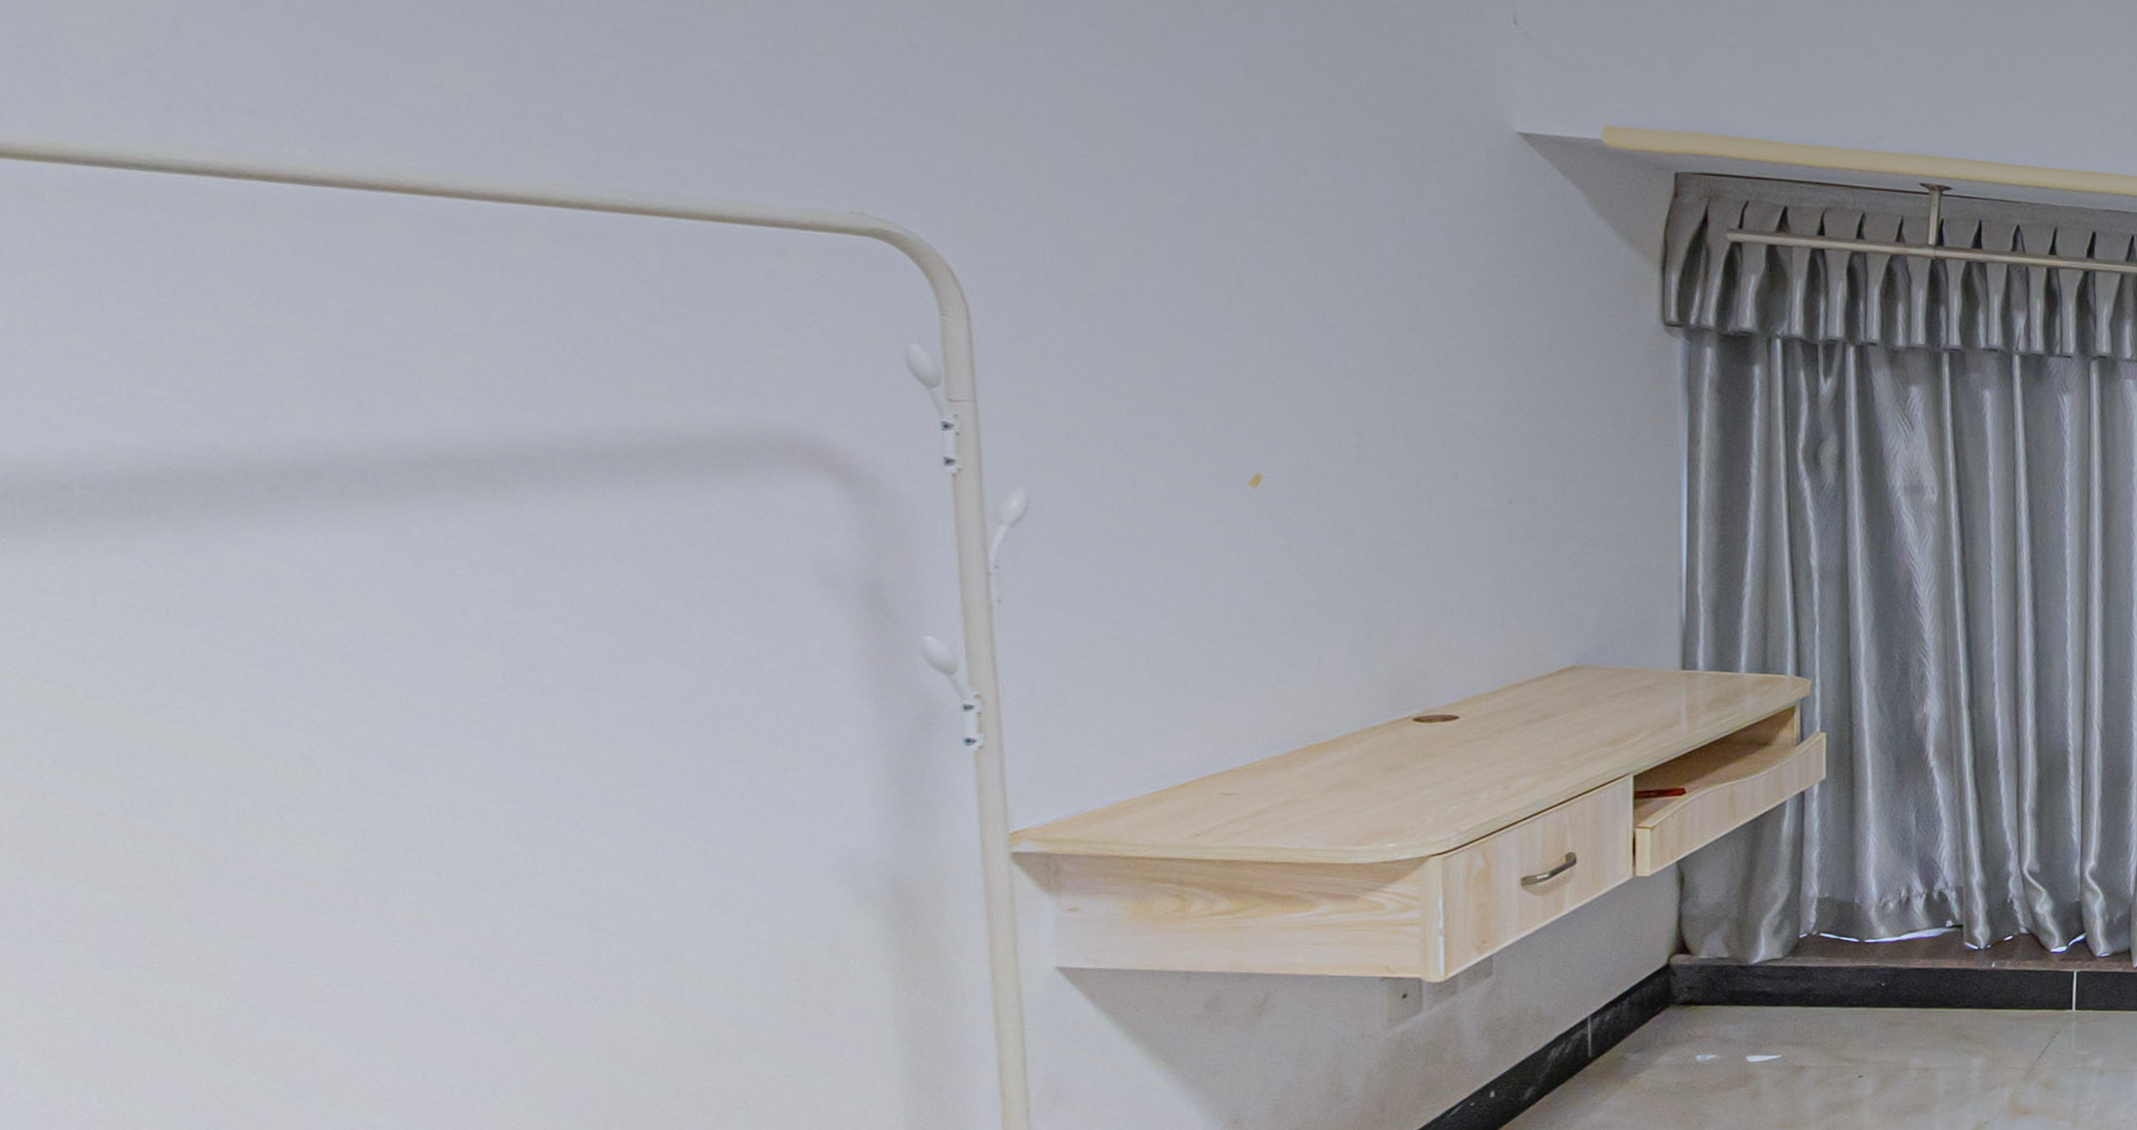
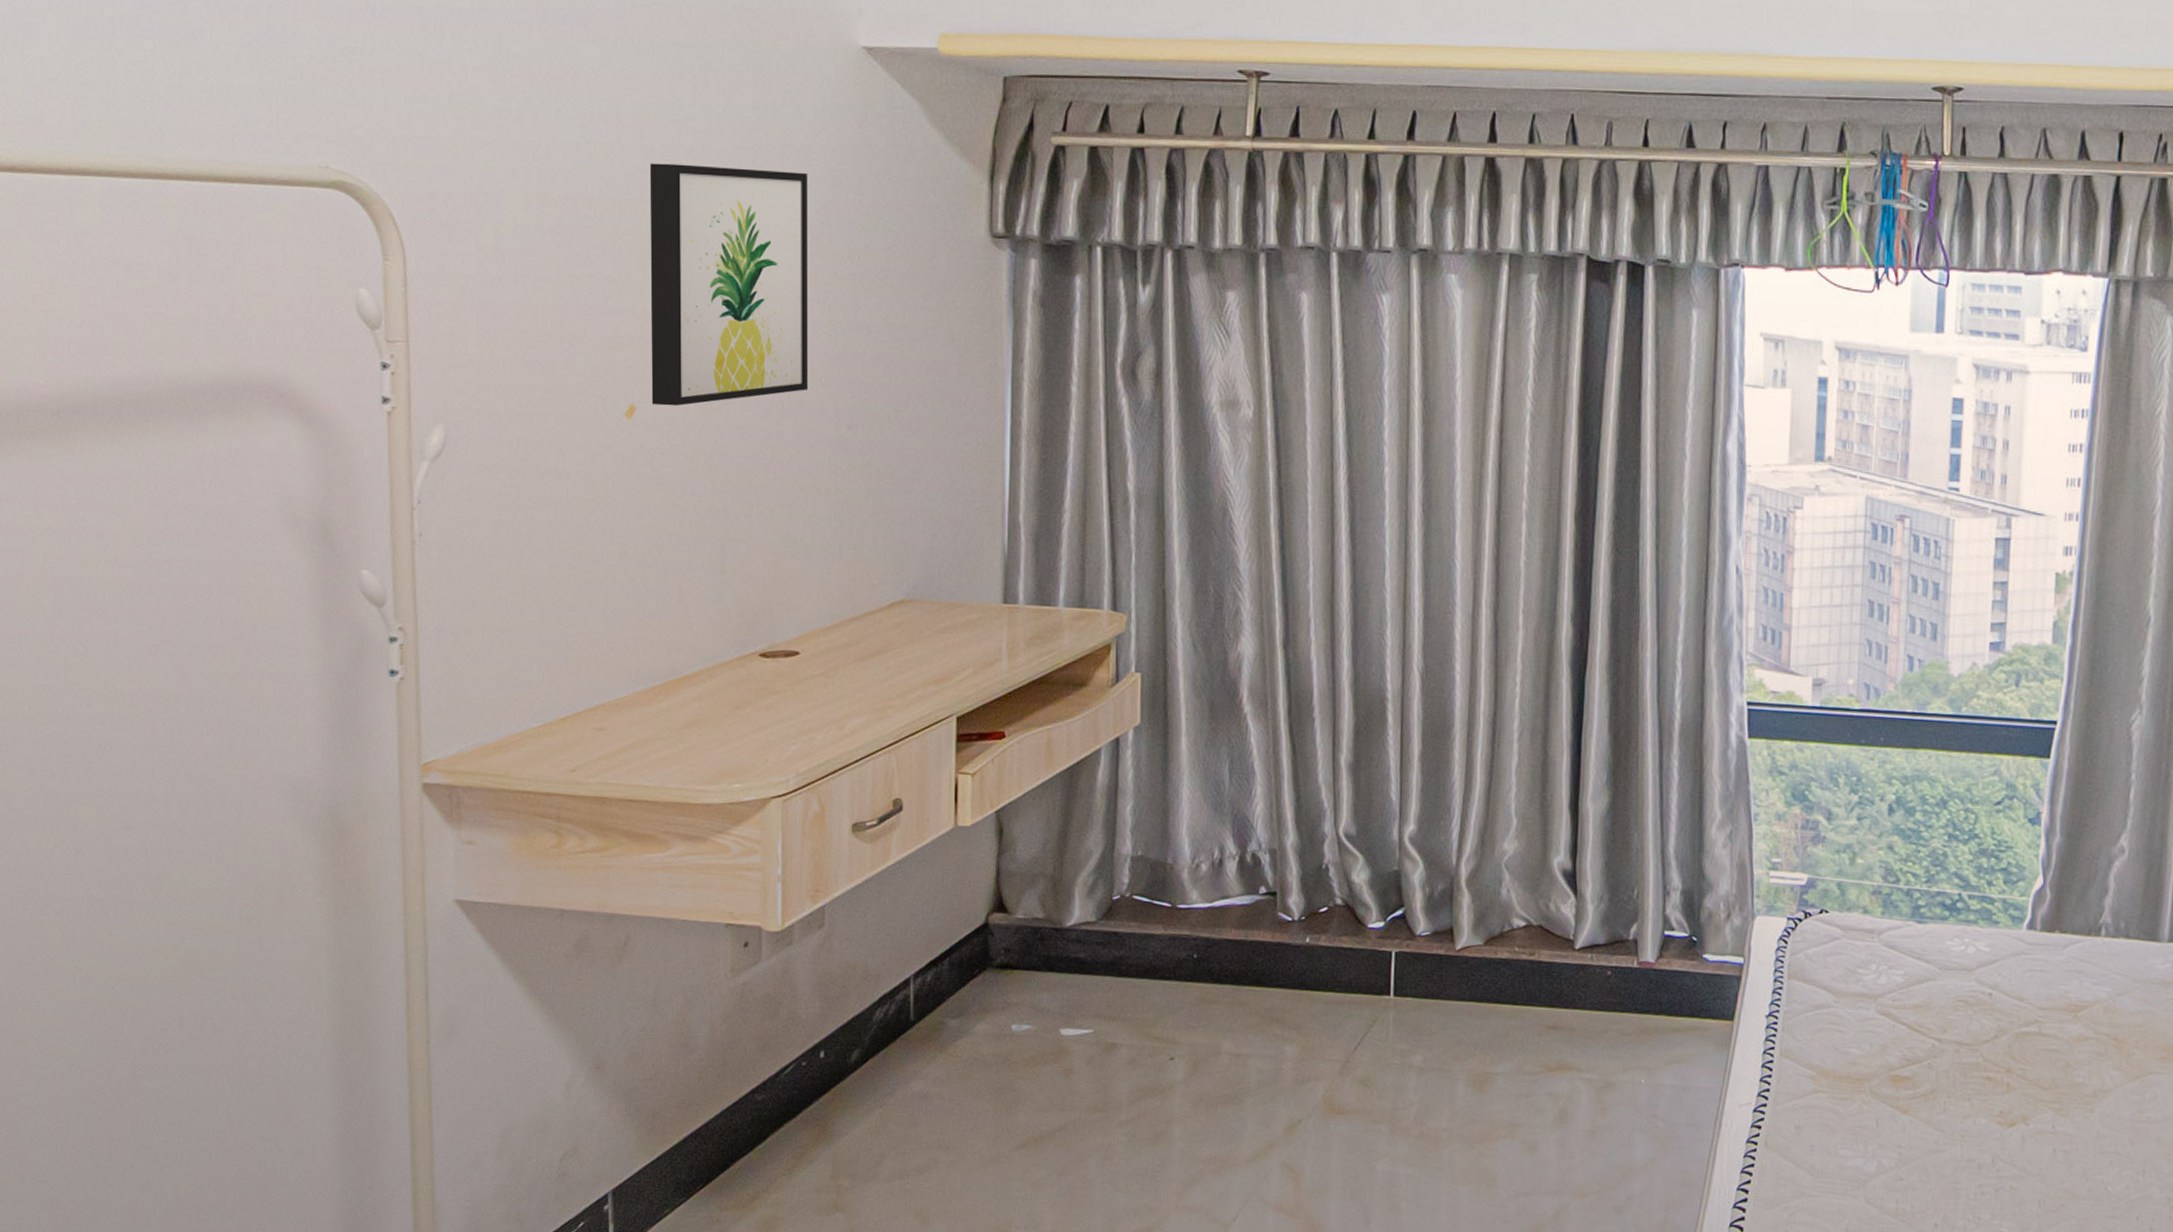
wall art: none [1272,232,1464,477] -> present [649,163,808,406]

